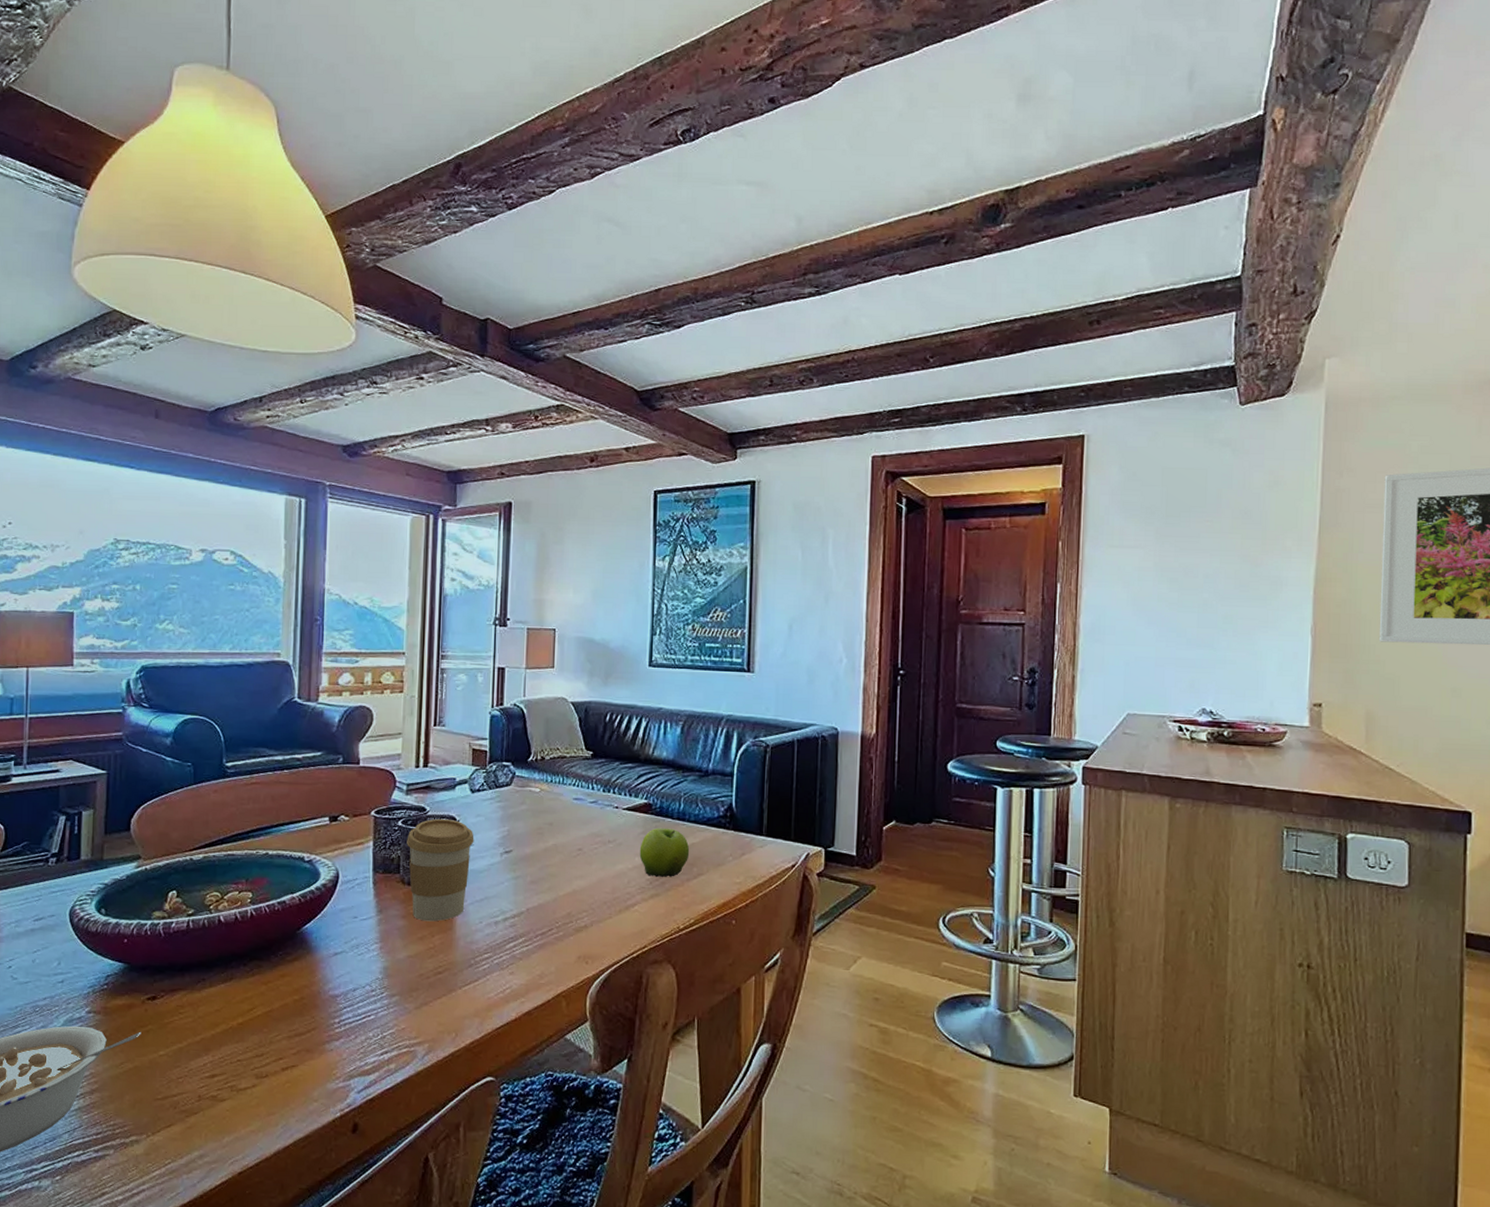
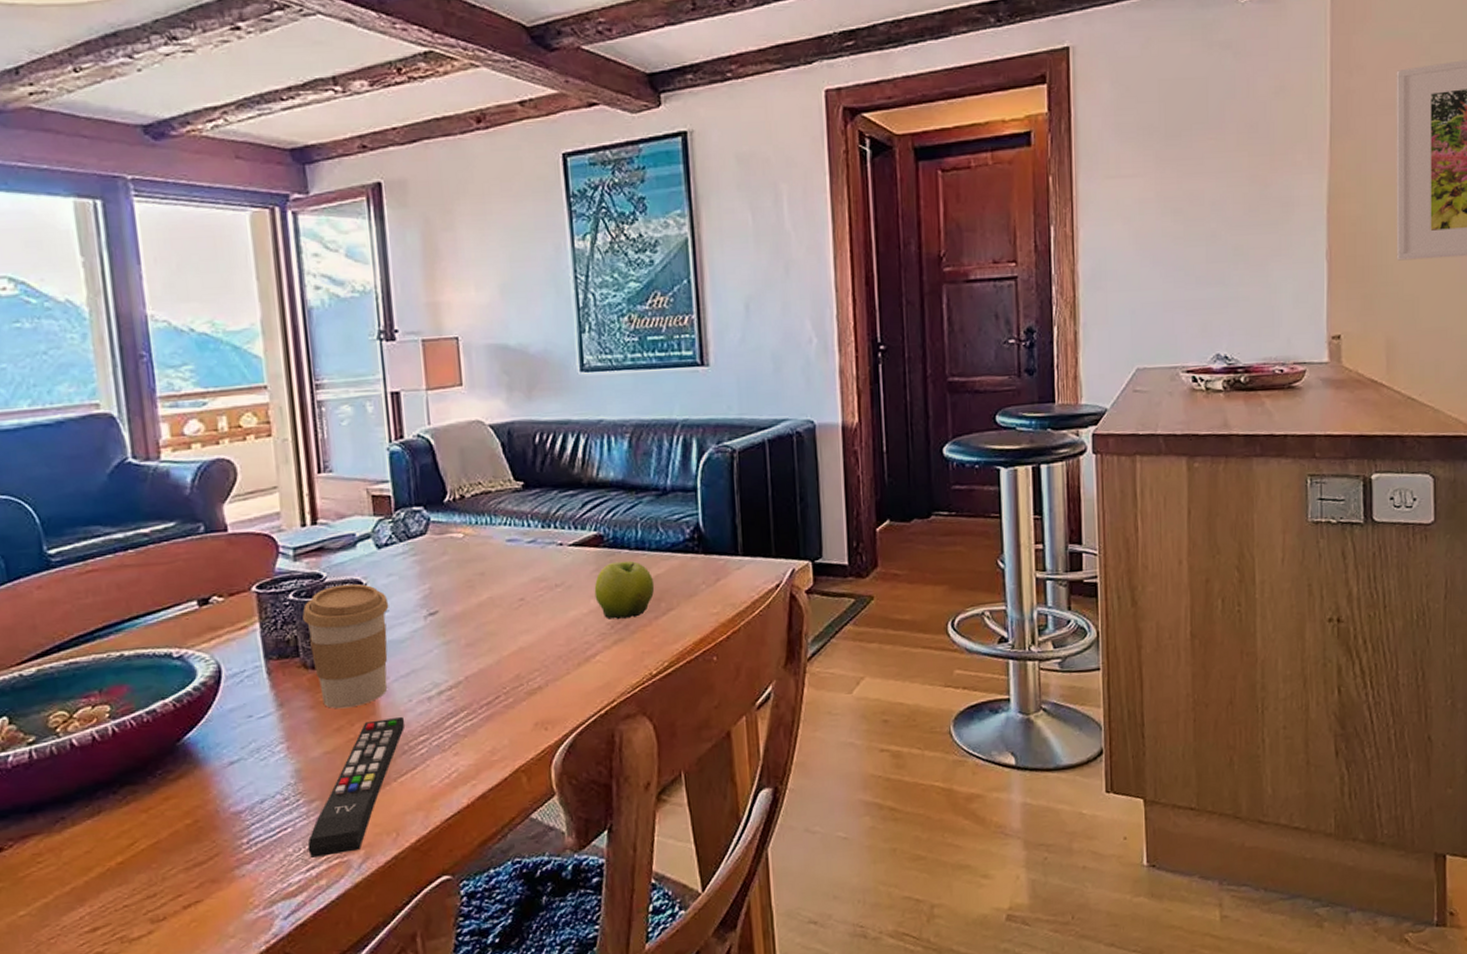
remote control: none [384,935,473,1044] -> present [307,717,404,858]

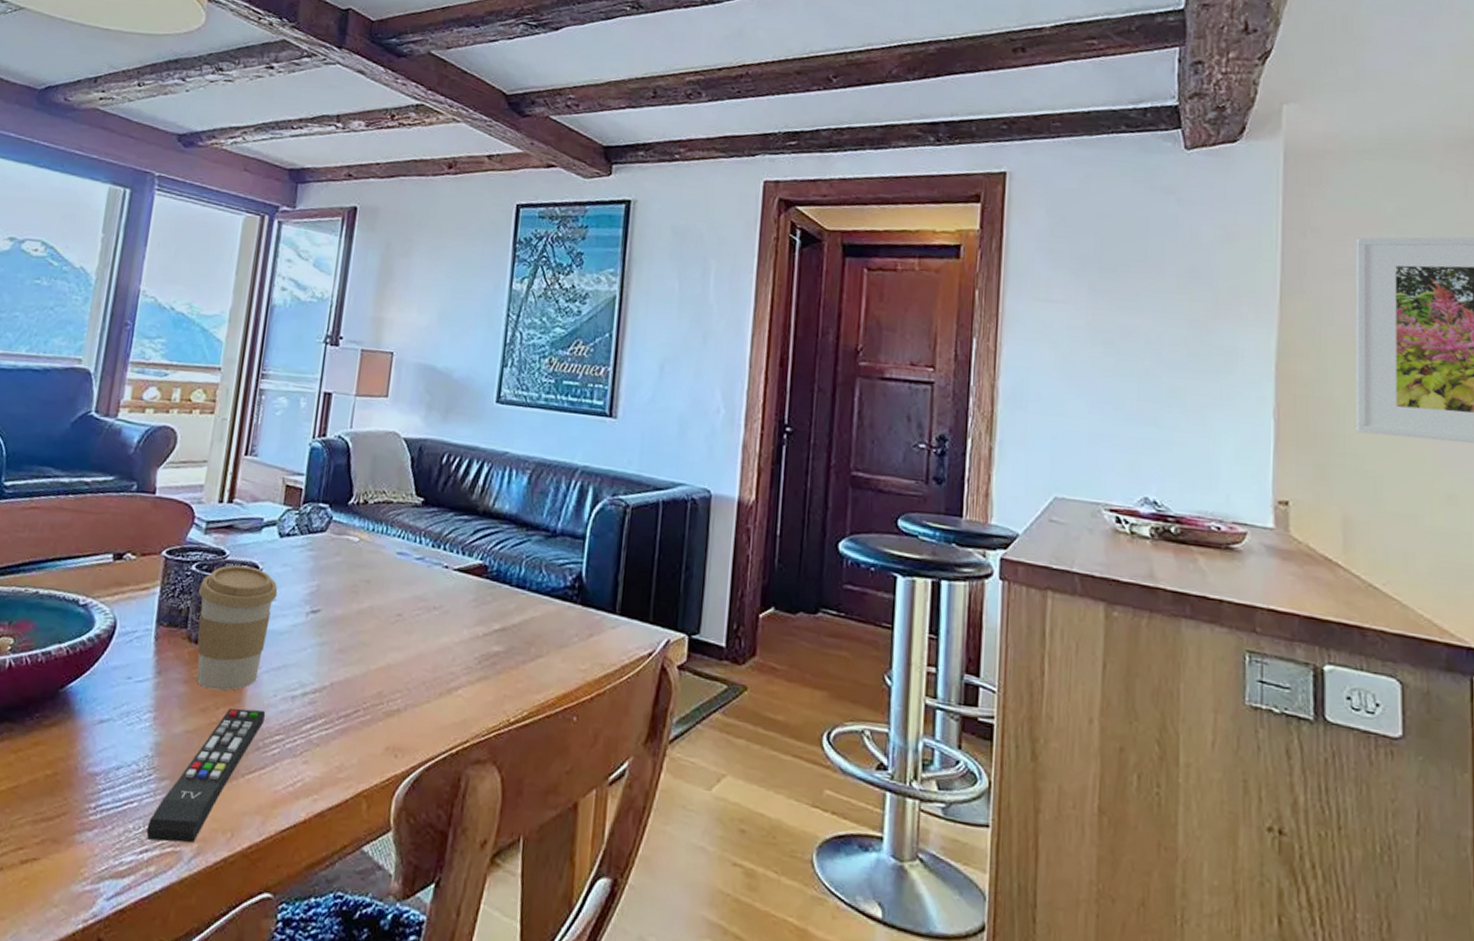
fruit: present [594,560,655,620] -> none [468,595,529,657]

